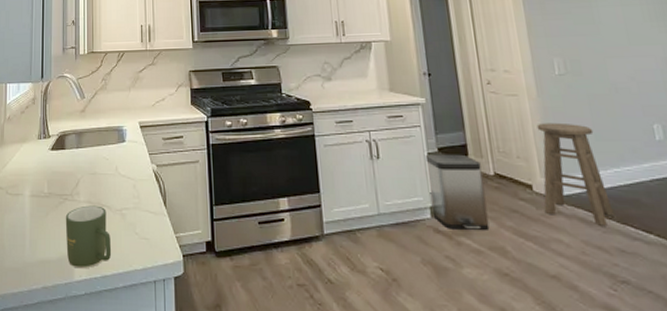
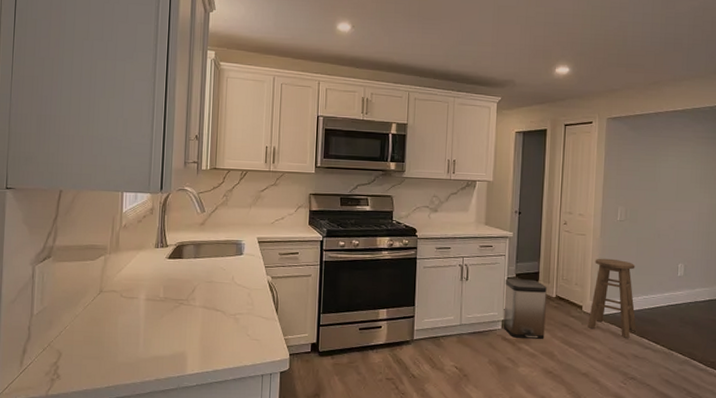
mug: present [65,205,112,269] -> none [180,310,224,364]

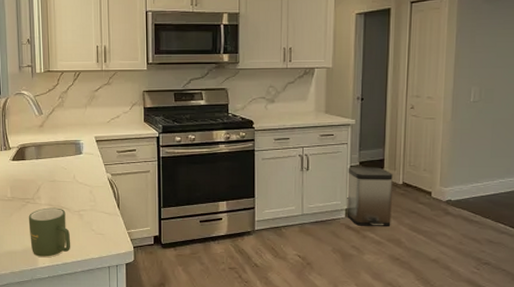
mug: none [180,310,224,364] -> present [28,207,71,258]
bar stool: present [587,258,636,338] -> none [437,142,491,223]

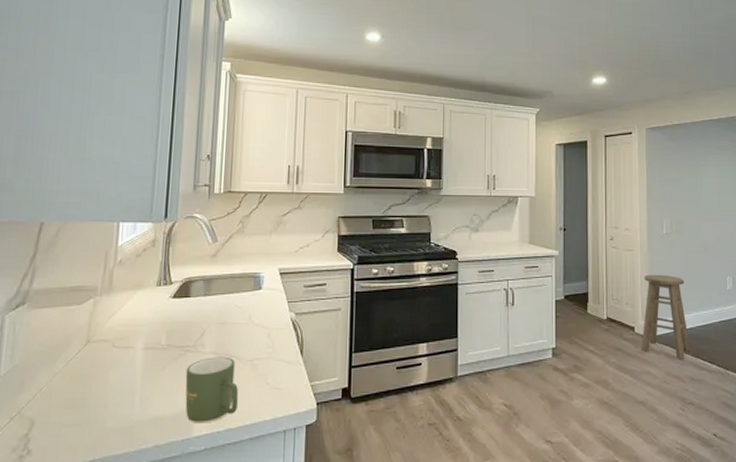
pedal bin: present [347,167,393,226] -> none [553,301,598,367]
bar stool: none [437,142,491,223] -> present [641,274,690,359]

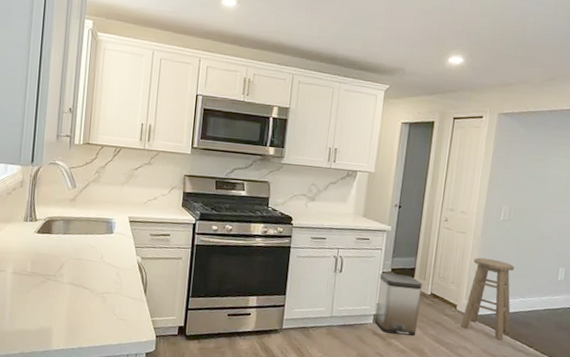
mug: present [185,357,239,424] -> none [46,286,90,341]
pedal bin: none [553,301,598,367] -> present [374,273,422,336]

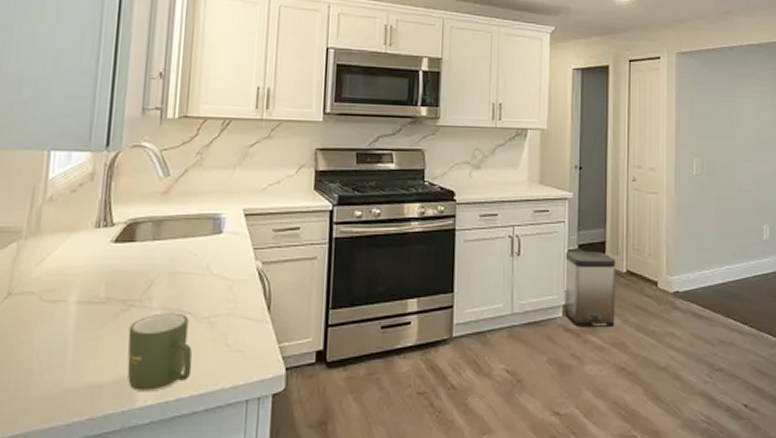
mug: none [46,286,90,341] -> present [127,313,192,392]
bar stool: present [460,257,515,340] -> none [664,221,720,319]

